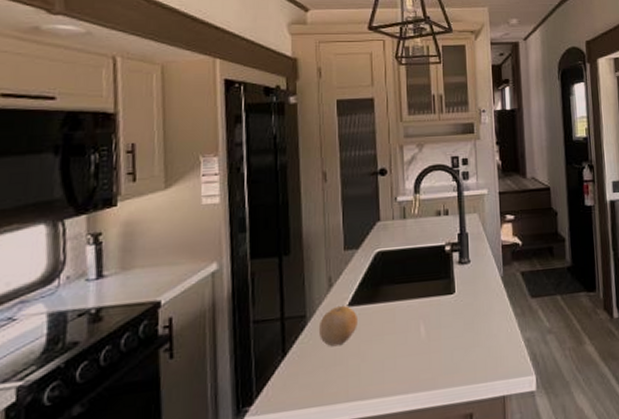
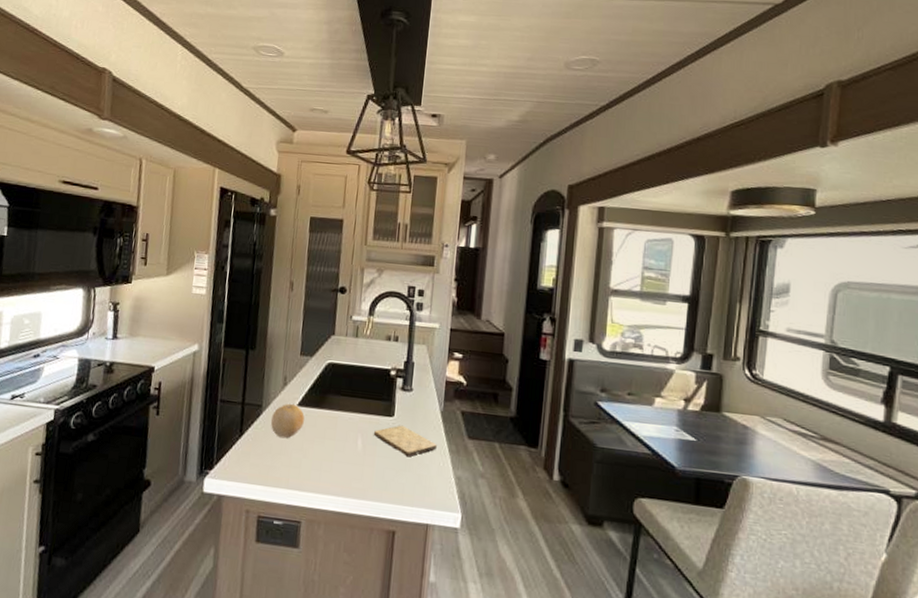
cutting board: none [437,300,502,332] -> present [374,425,437,457]

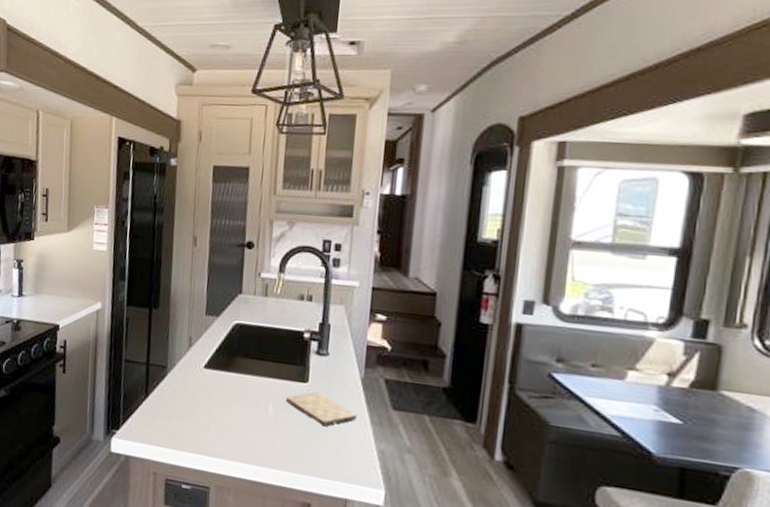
fruit: present [270,404,305,439] -> none [176,365,211,402]

